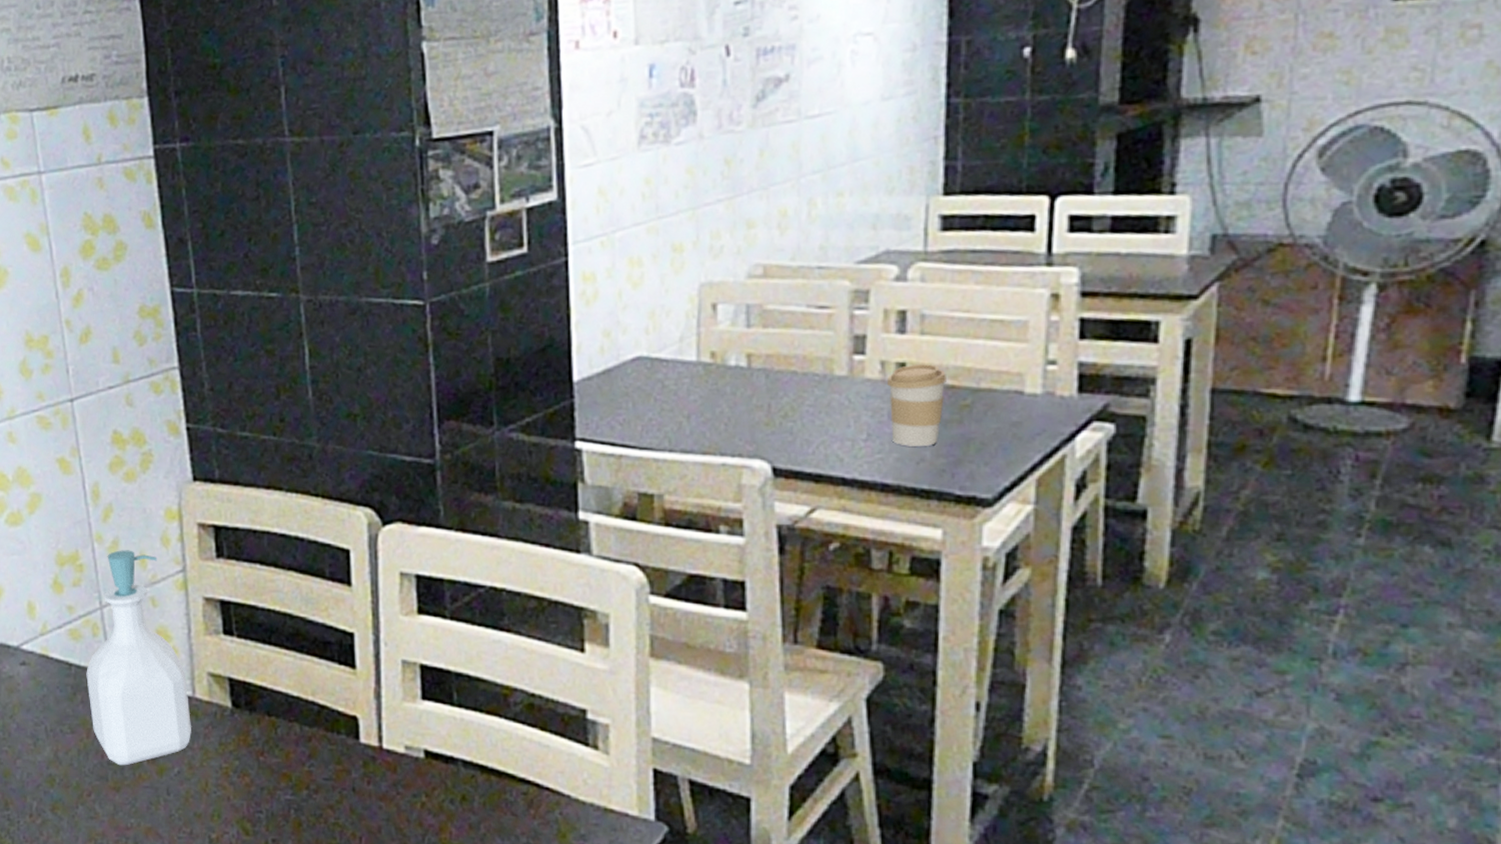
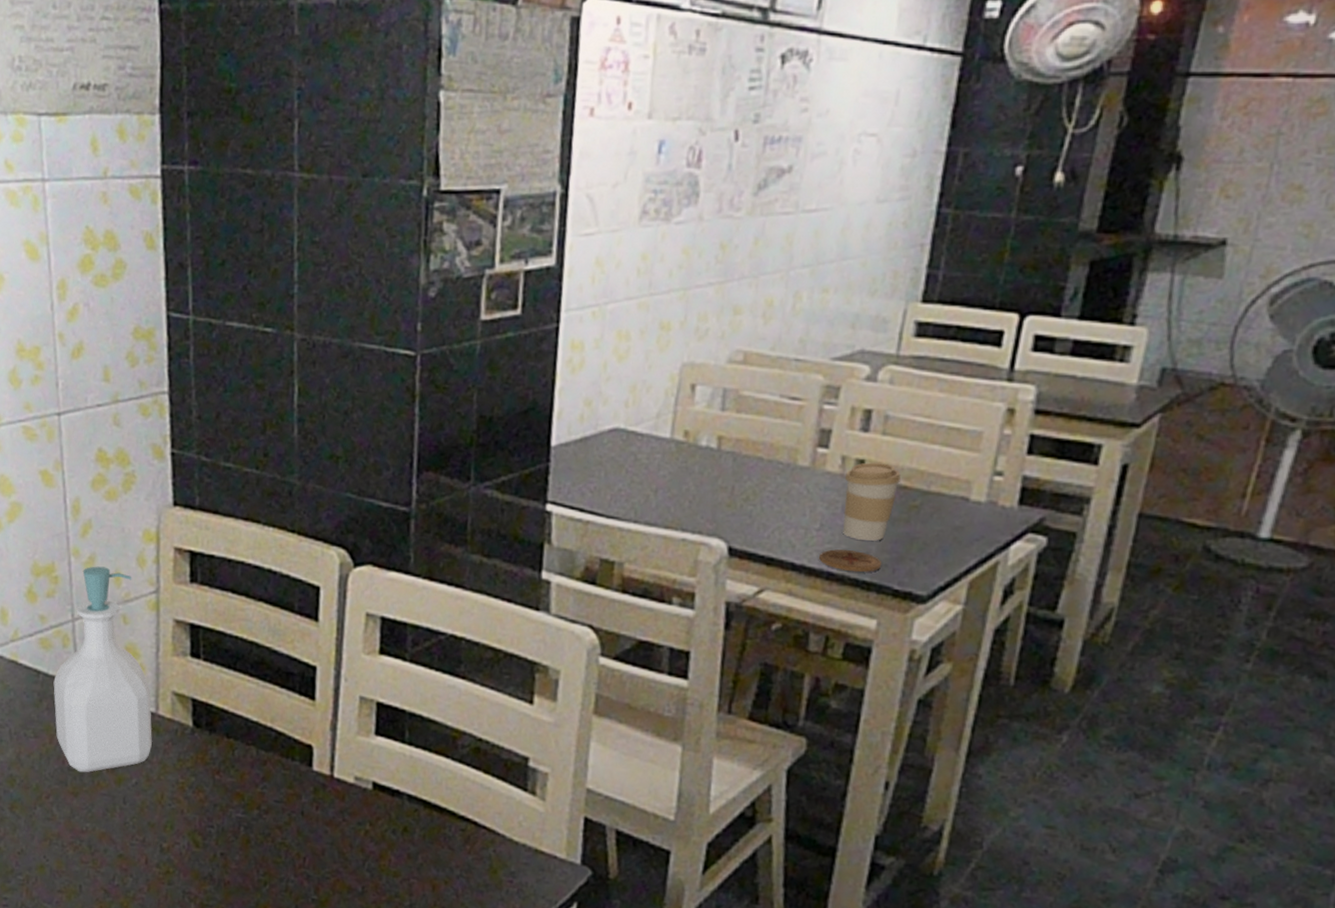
coaster: none [871,458,940,481] -> present [819,549,882,572]

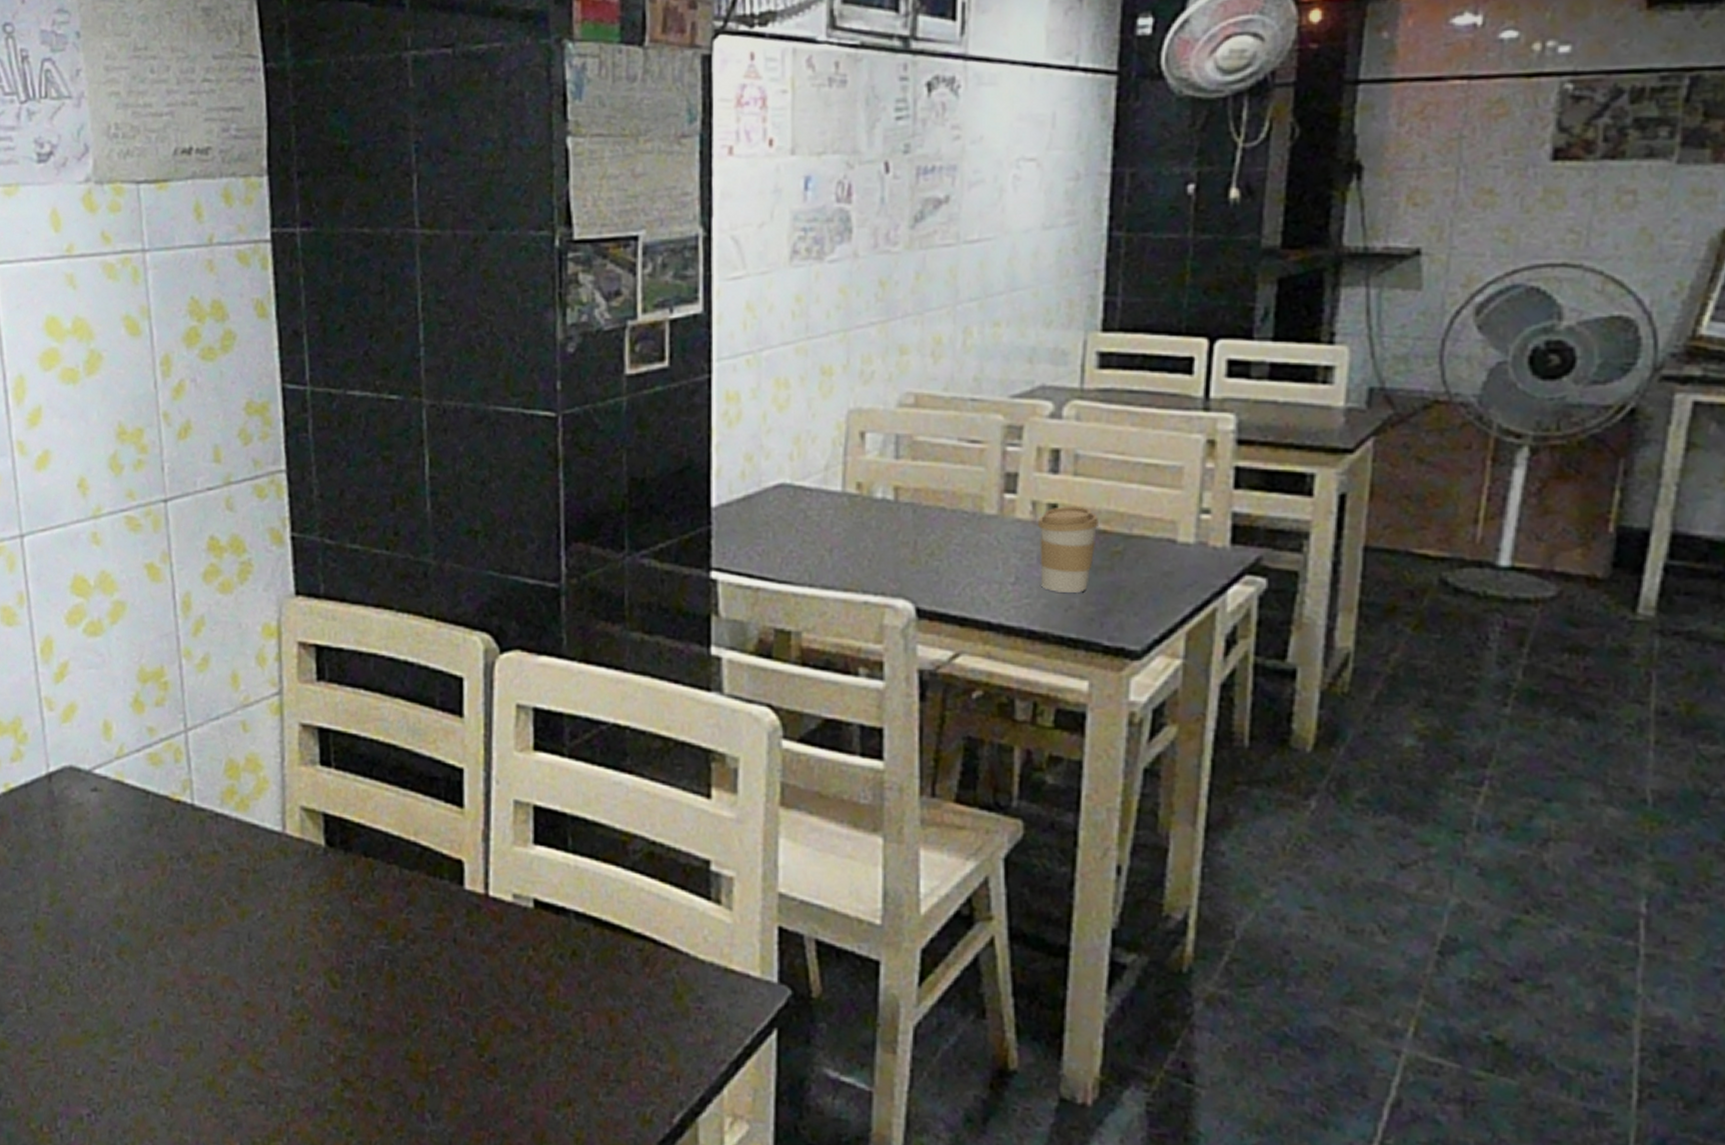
soap bottle: present [53,566,152,773] -> none [165,668,279,907]
coaster: present [819,549,882,572] -> none [1018,604,1088,629]

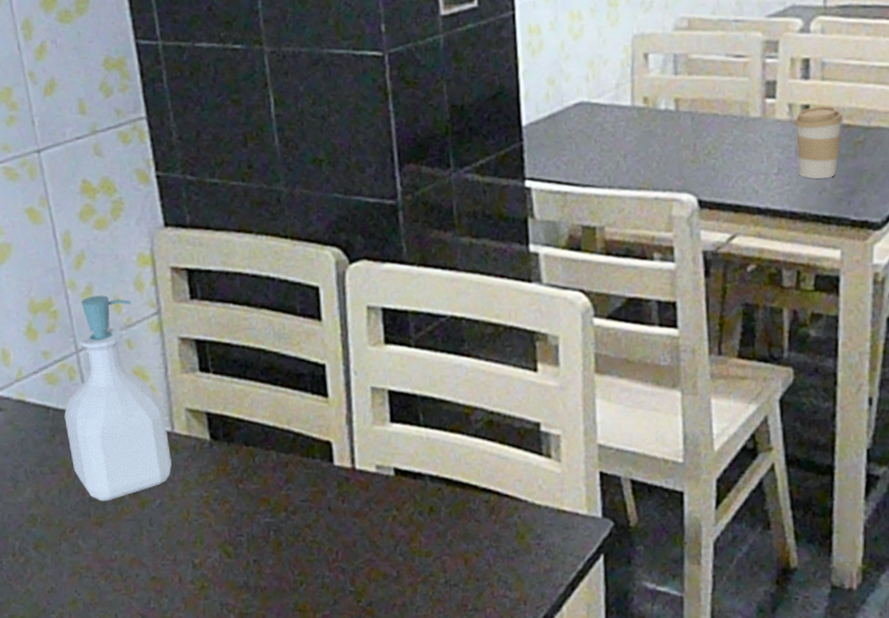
soap bottle: none [165,668,279,907] -> present [64,295,172,502]

